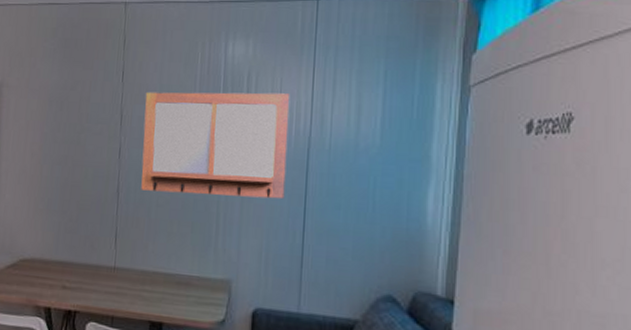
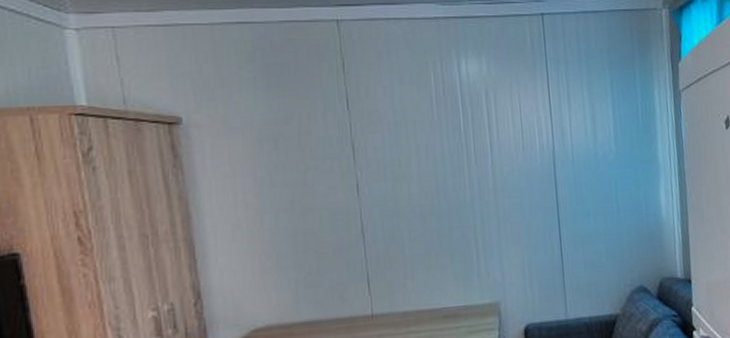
writing board: present [141,91,290,200] -> none [377,109,538,227]

